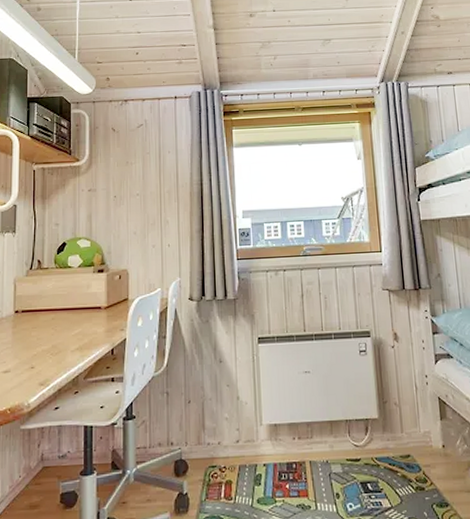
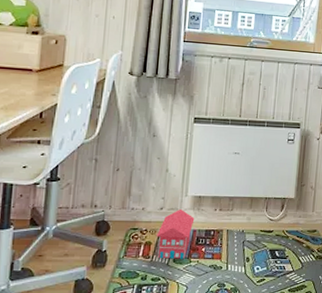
toy house: none [236,440,274,500] -> present [157,208,195,259]

